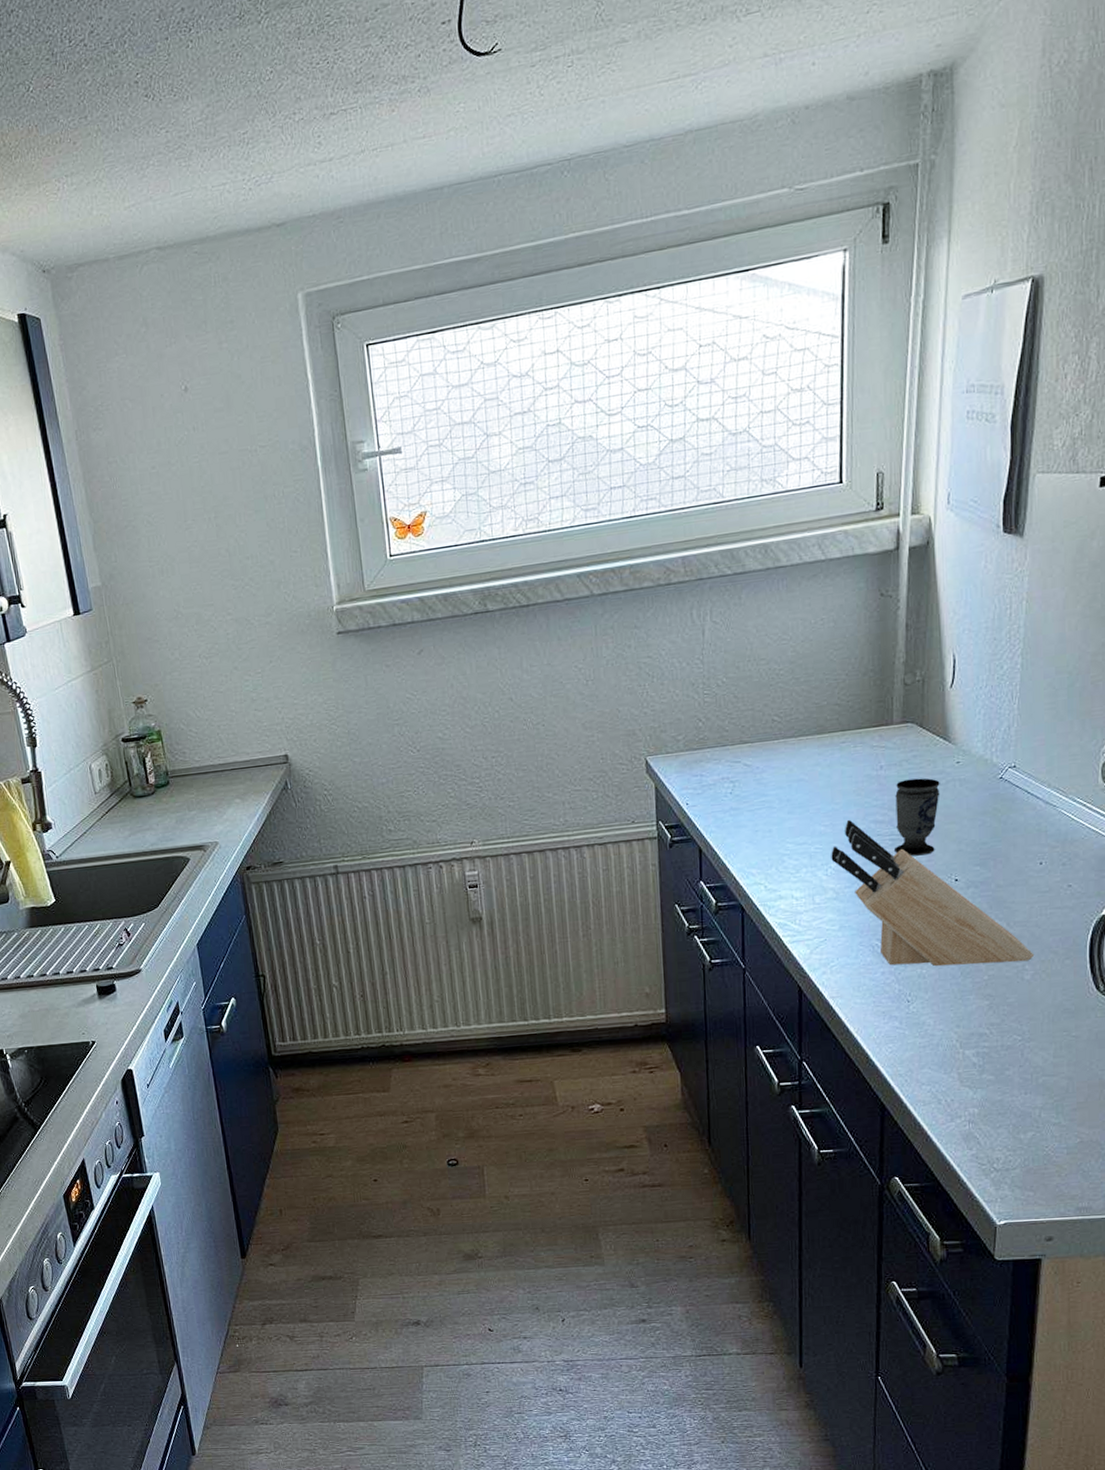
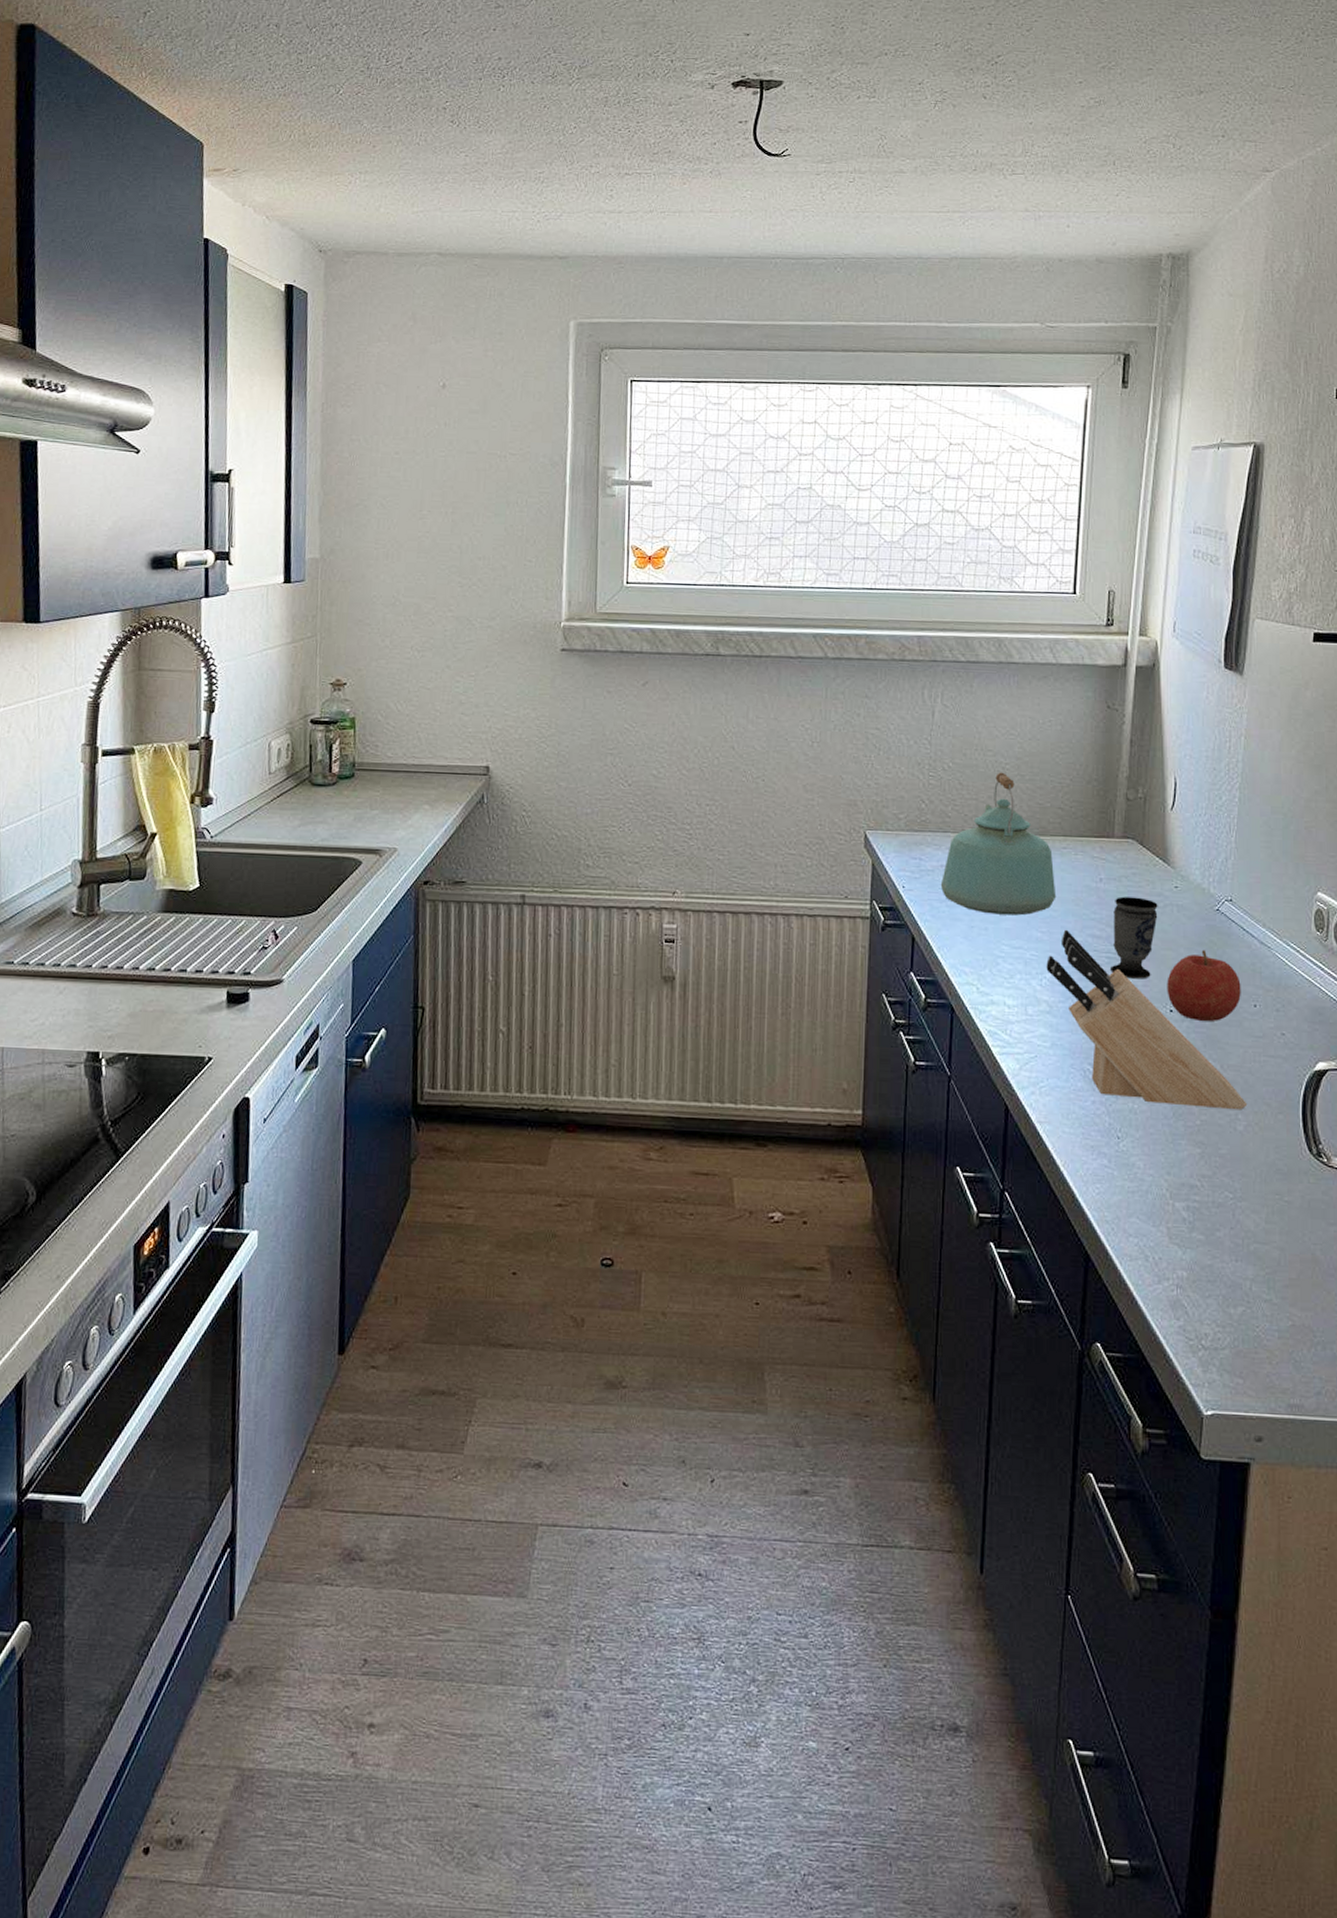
kettle: none [722,678,838,817] -> present [940,772,1057,916]
fruit: none [951,818,1026,886] -> present [1167,949,1241,1021]

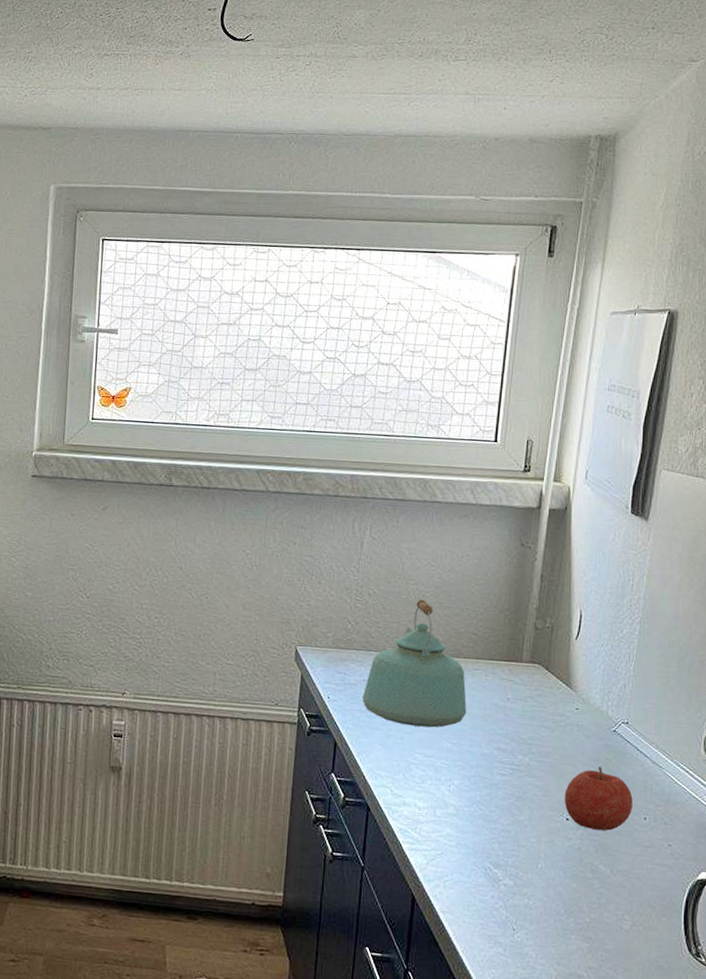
knife block: present [1046,929,1248,1110] -> none [455,742,634,911]
cup: present [1111,896,1158,979] -> none [513,715,560,790]

